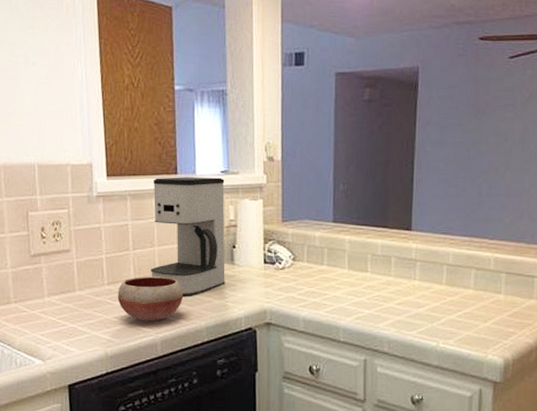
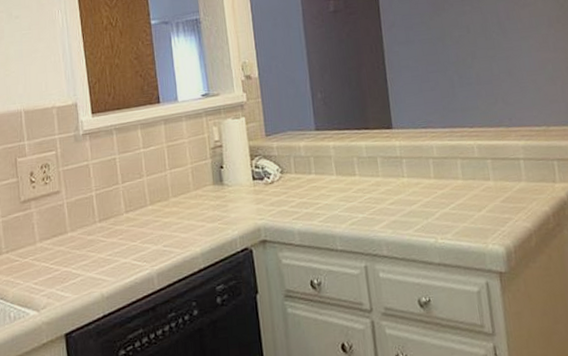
bowl: present [117,276,183,321] -> none [109,206,176,256]
coffee maker: present [150,177,225,296] -> none [137,101,216,224]

